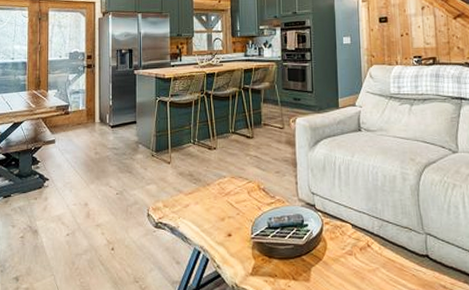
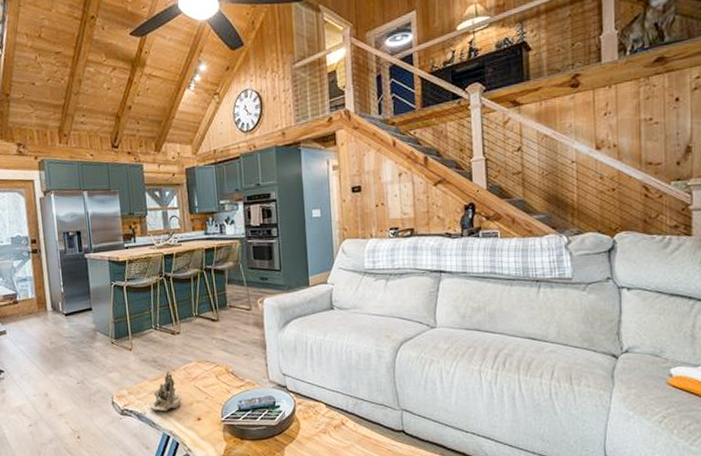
succulent planter: none [183,185,215,226] -> present [150,370,182,412]

